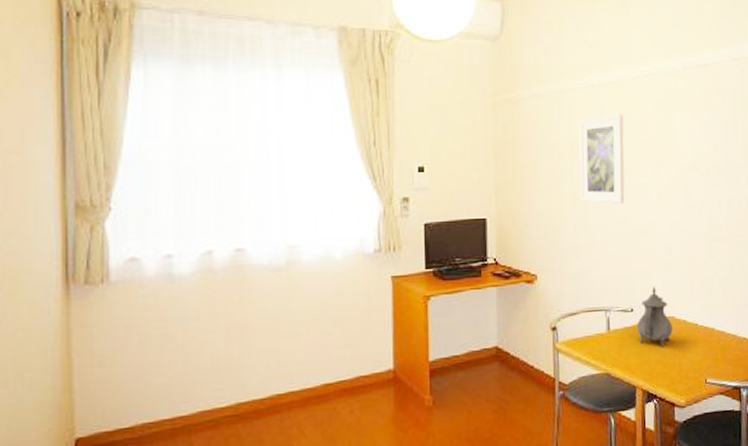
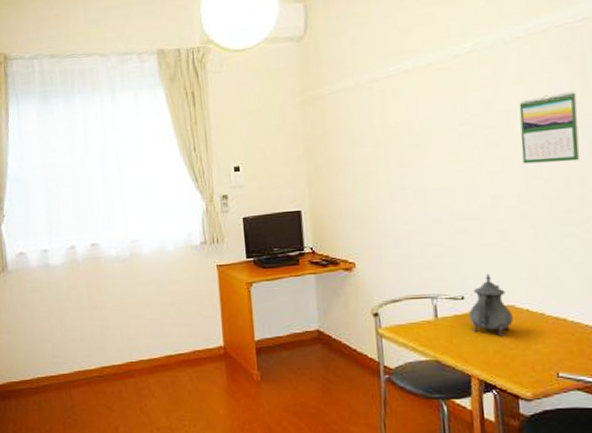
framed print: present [579,114,625,205] -> none [393,96,449,191]
calendar: none [684,121,729,185] -> present [519,91,581,164]

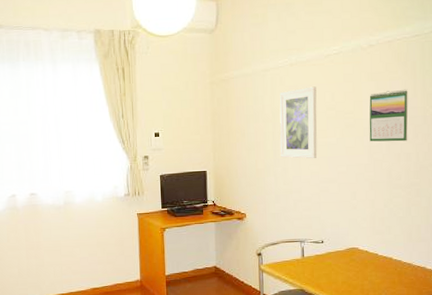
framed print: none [393,96,449,191] -> present [279,86,317,159]
teapot: present [469,273,513,336] -> none [327,223,356,270]

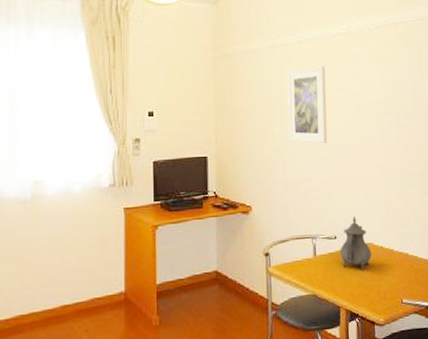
teapot: none [327,223,356,270] -> present [340,216,372,270]
calendar: present [369,89,408,142] -> none [378,72,417,127]

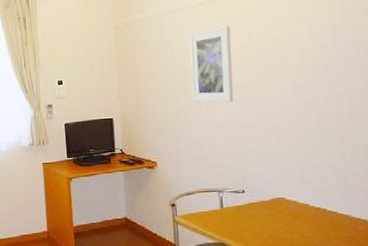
teapot: present [340,216,372,270] -> none [248,171,283,222]

